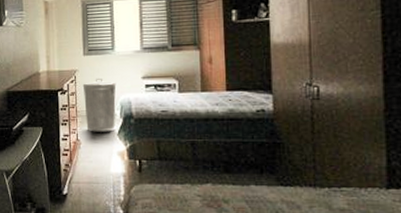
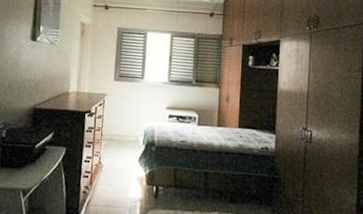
trash can: present [82,79,116,132] -> none [109,105,142,157]

